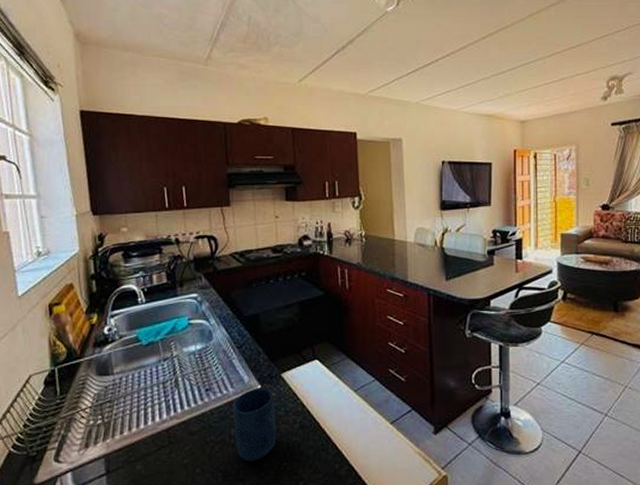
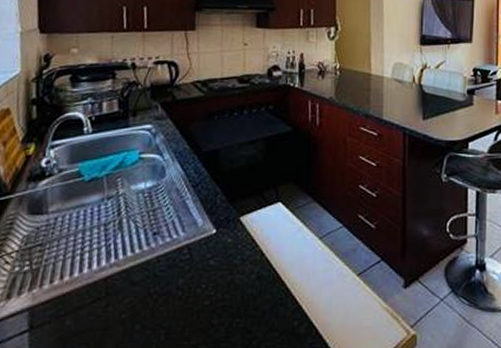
mug: present [233,388,277,462] -> none [182,232,231,317]

